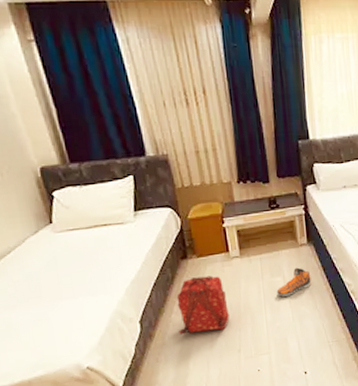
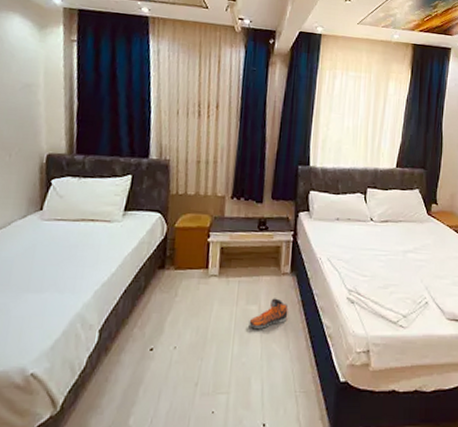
backpack: present [176,275,229,335] -> none [137,291,195,355]

